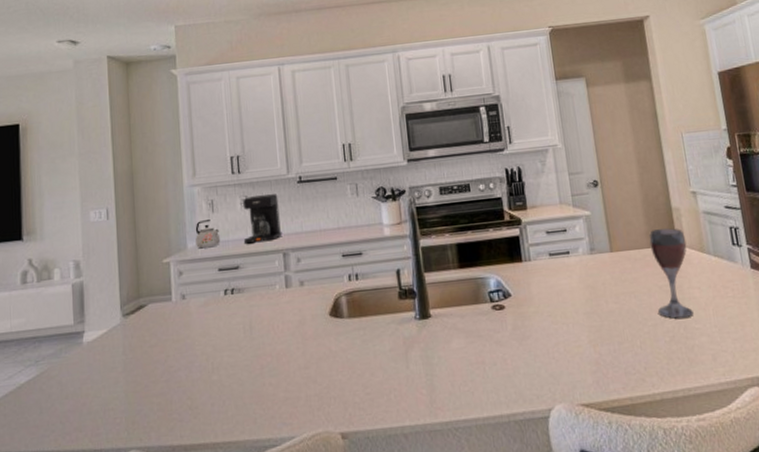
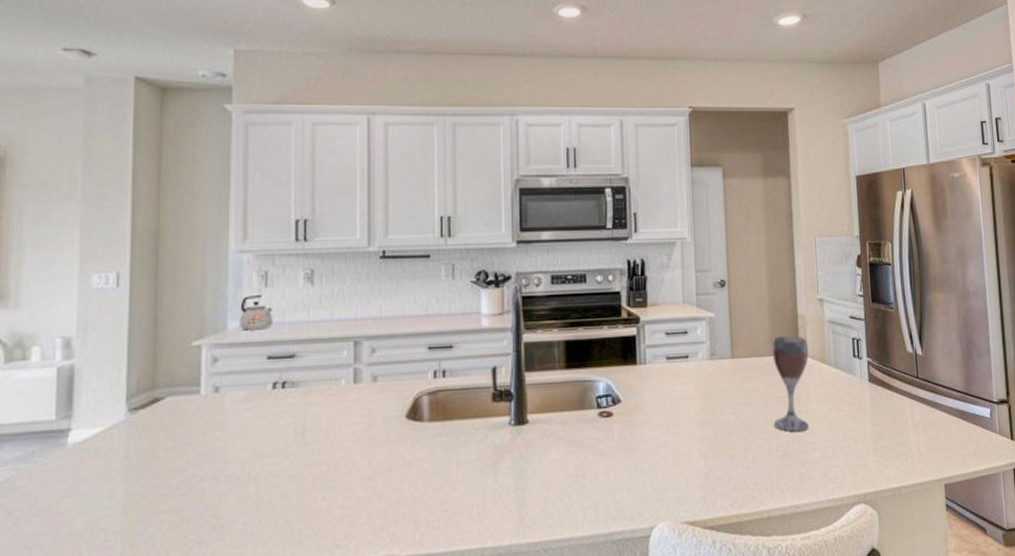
coffee maker: present [243,194,283,244] -> none [305,269,355,328]

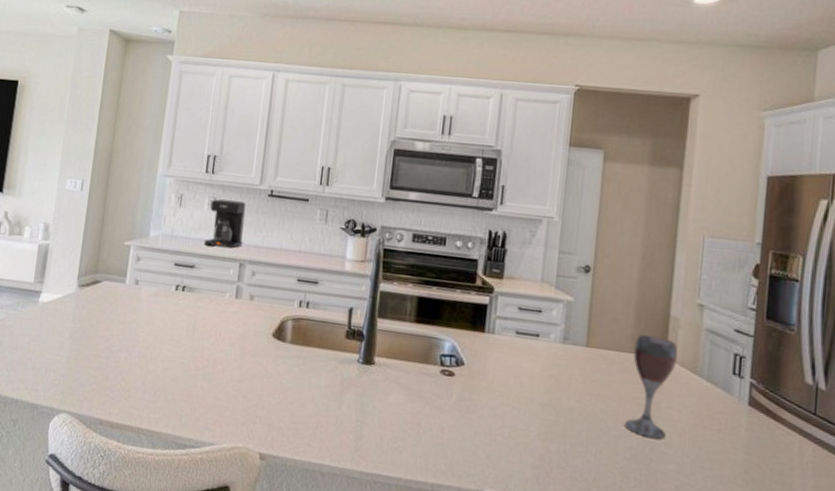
kettle: present [238,295,274,331] -> none [157,212,183,241]
coffee maker: none [305,269,355,328] -> present [204,199,246,249]

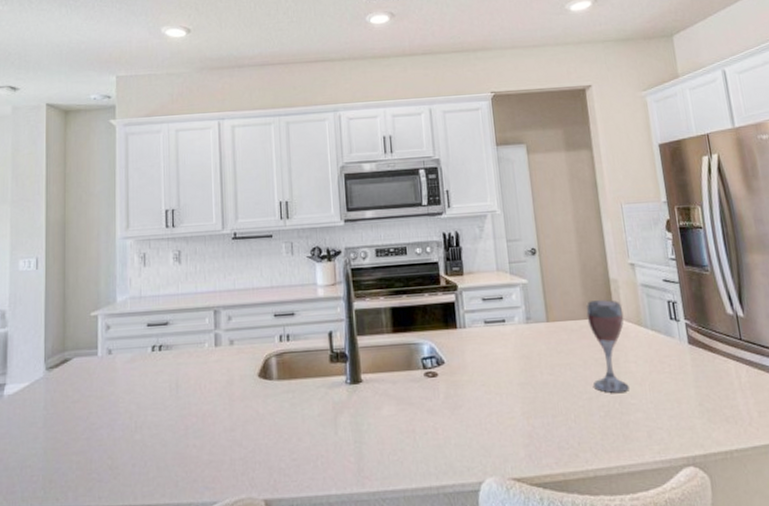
coffee maker: present [204,199,246,249] -> none [175,249,214,300]

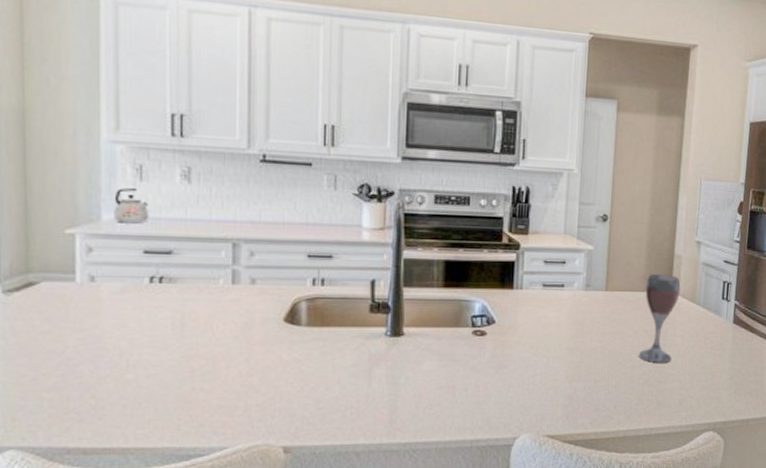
kettle: none [124,273,151,303] -> present [112,188,150,224]

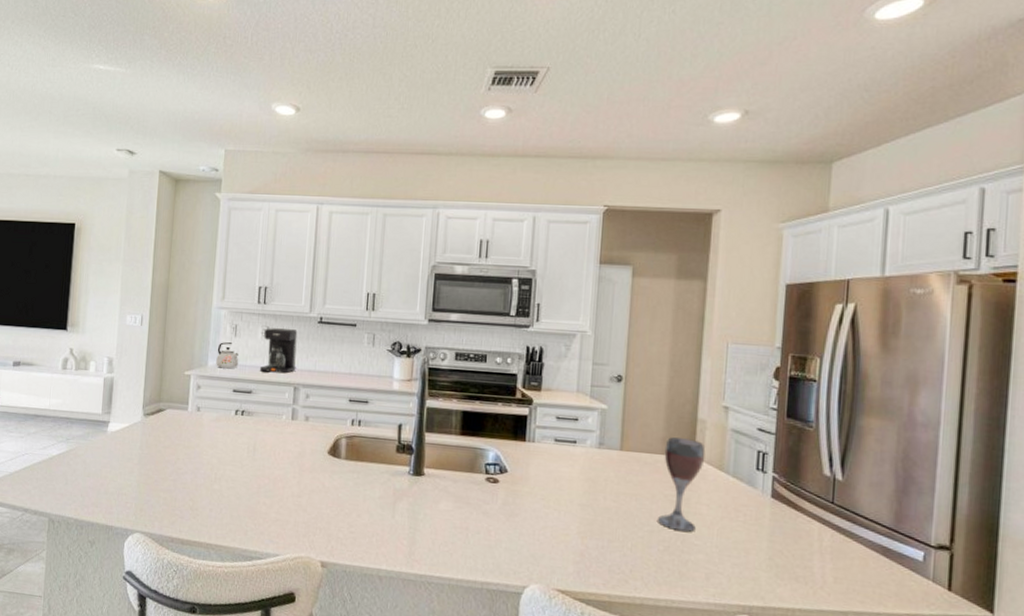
coffee maker: none [182,168,234,227] -> present [260,328,298,374]

